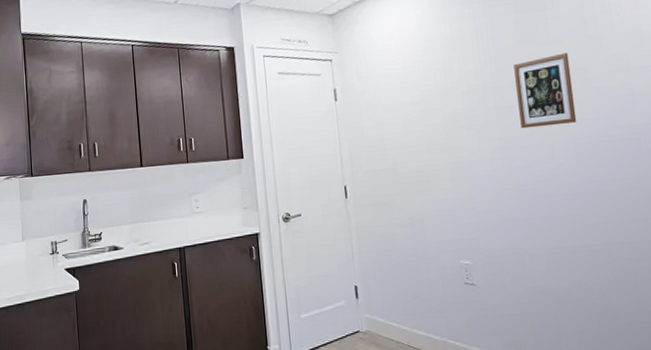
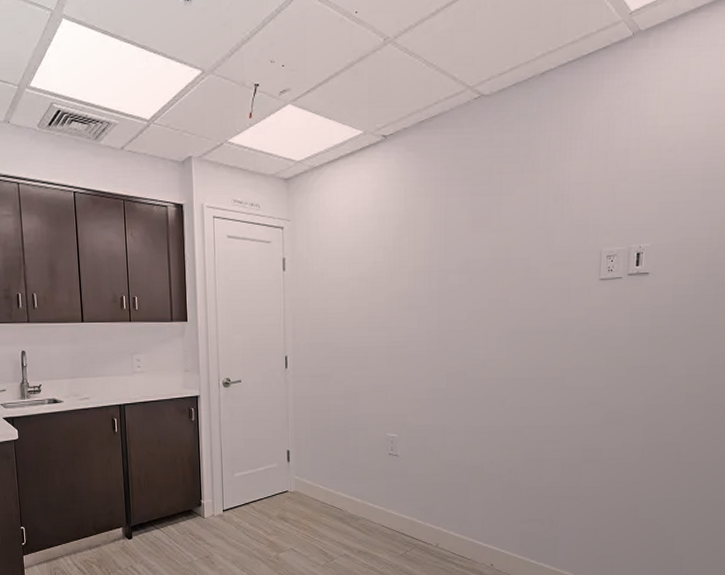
picture frame: present [513,52,577,129] -> none [460,241,516,314]

